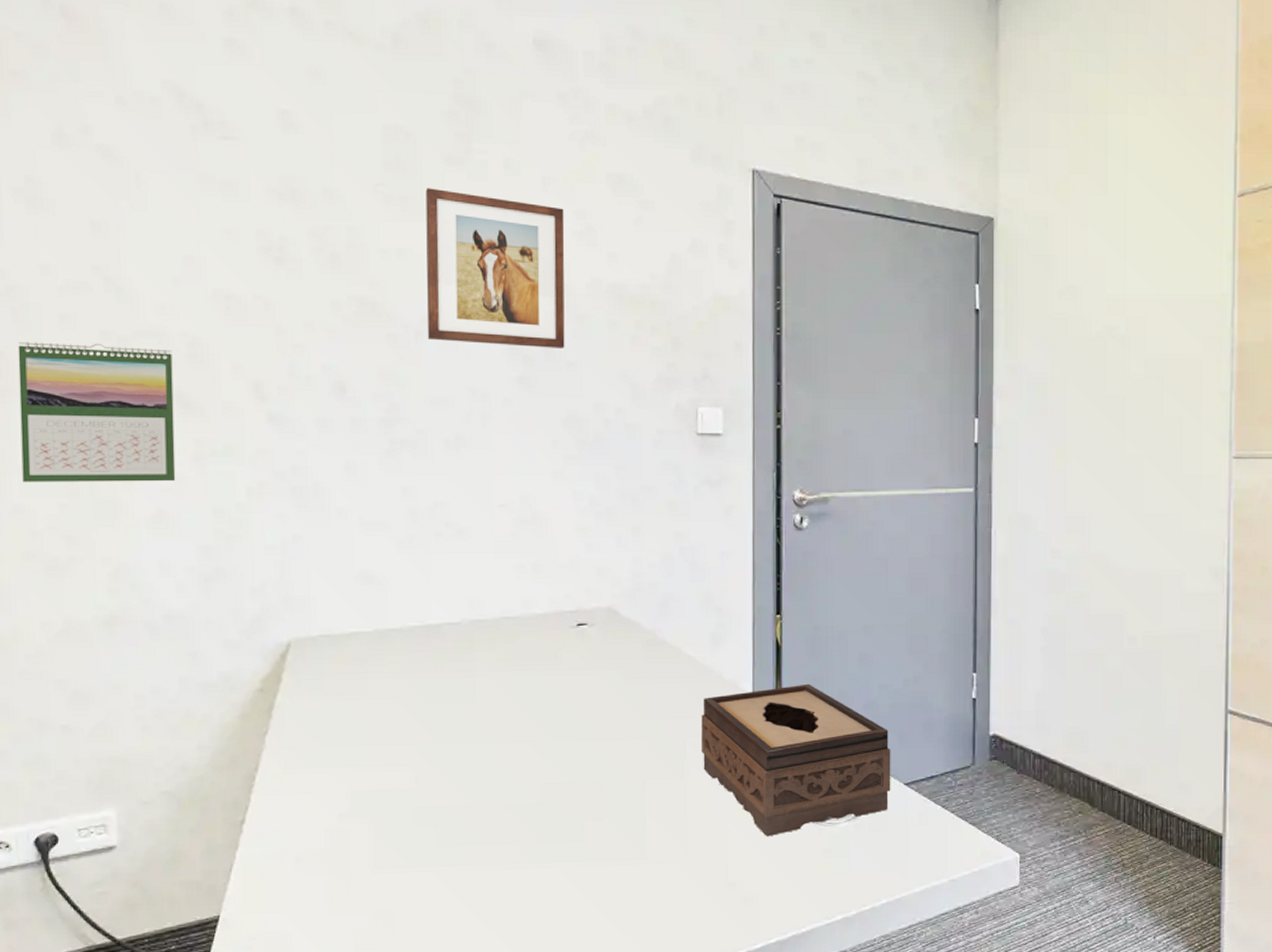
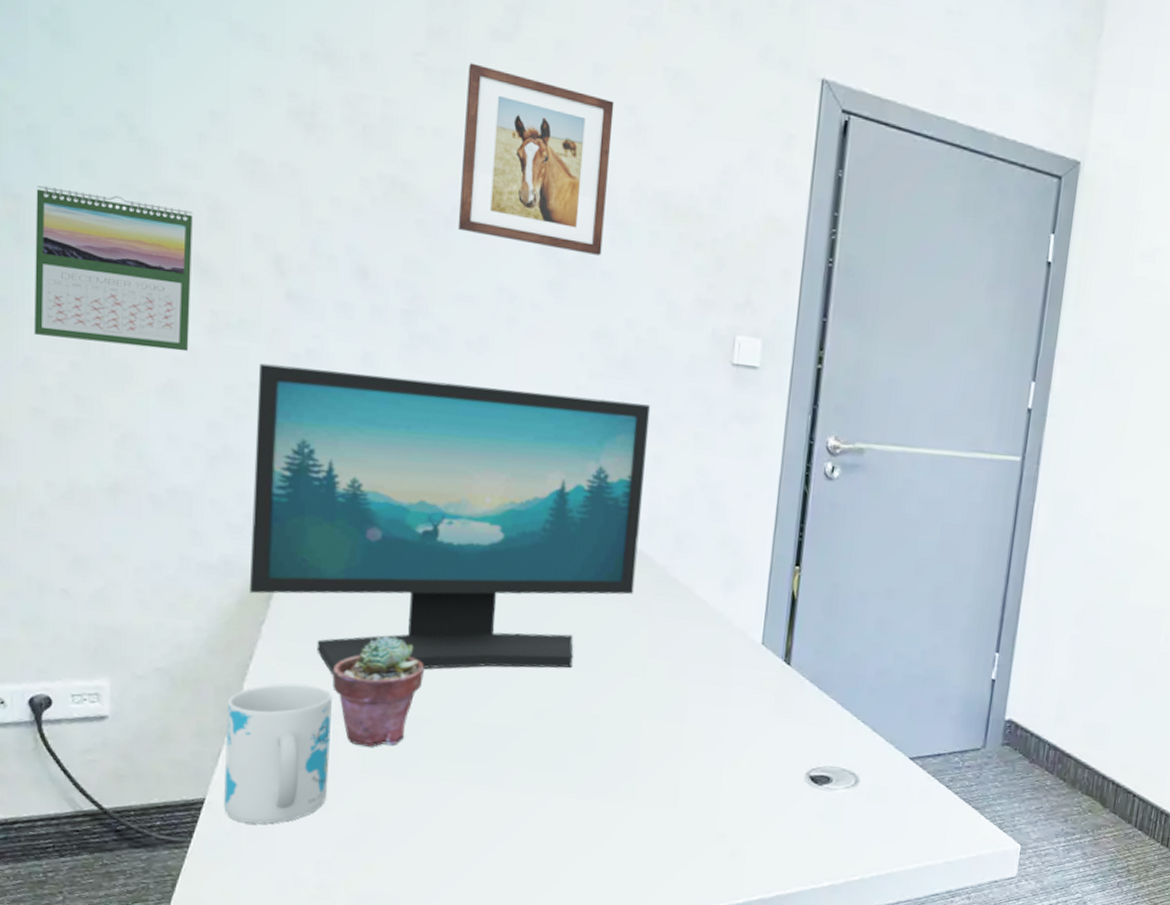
mug: none [236,788,342,935] -> present [224,683,332,824]
computer monitor: none [246,481,626,775] -> present [250,363,651,675]
potted succulent: none [338,730,429,842] -> present [332,635,424,747]
tissue box: present [701,683,891,837] -> none [702,641,900,794]

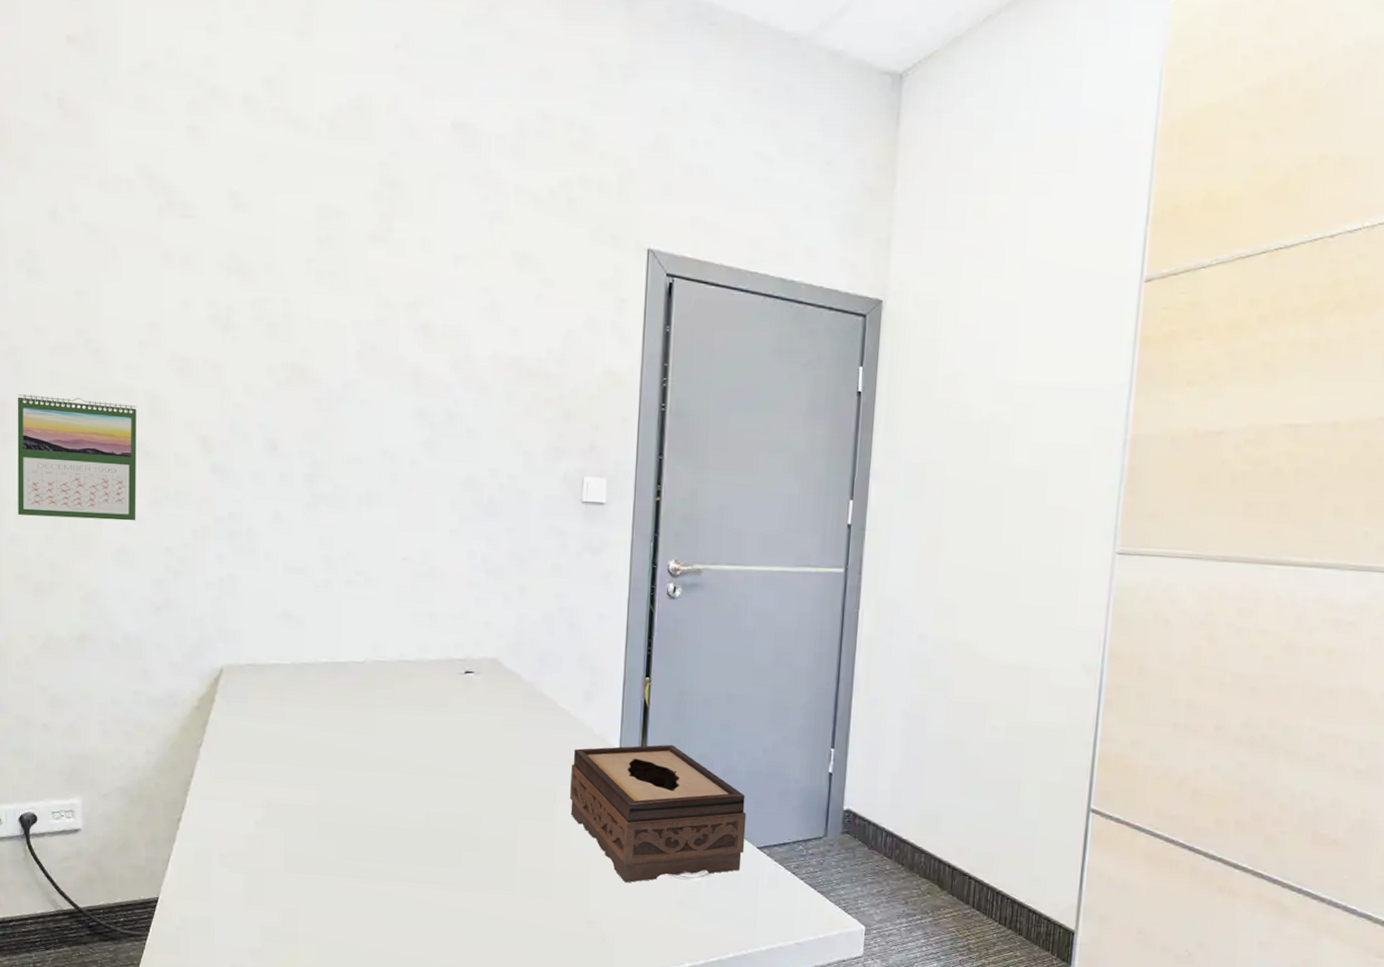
mug: present [224,683,332,824] -> none [174,796,258,919]
computer monitor: present [250,363,651,675] -> none [189,527,514,788]
potted succulent: present [332,635,424,747] -> none [257,752,332,850]
wall art: present [457,63,615,256] -> none [347,263,472,416]
tissue box: none [702,641,900,794] -> present [570,744,747,883]

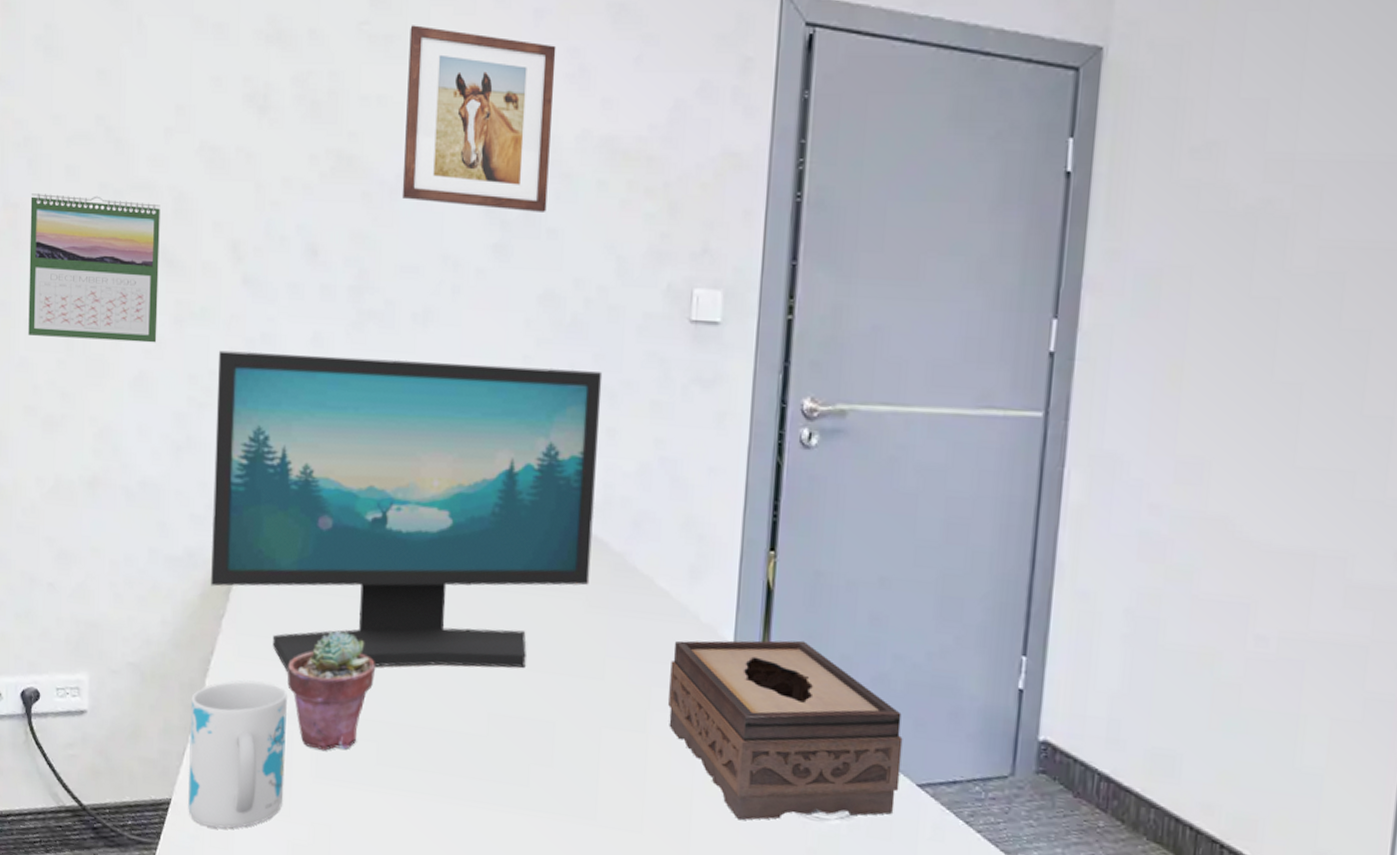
mug: none [174,796,258,919] -> present [188,680,287,829]
computer monitor: none [189,527,514,788] -> present [211,350,603,672]
potted succulent: none [257,752,332,850] -> present [287,630,375,751]
wall art: none [347,263,472,416] -> present [402,25,556,212]

